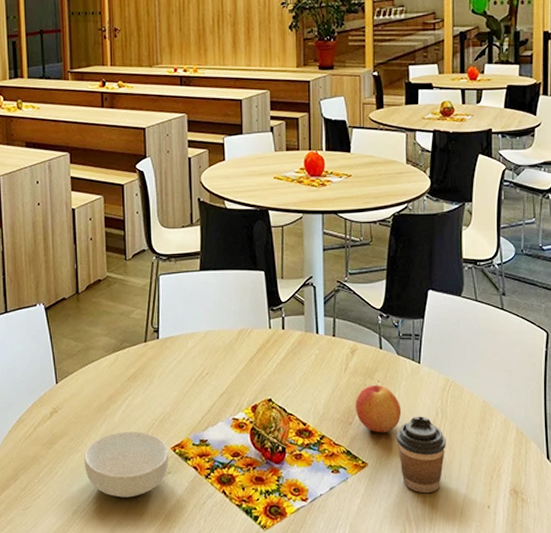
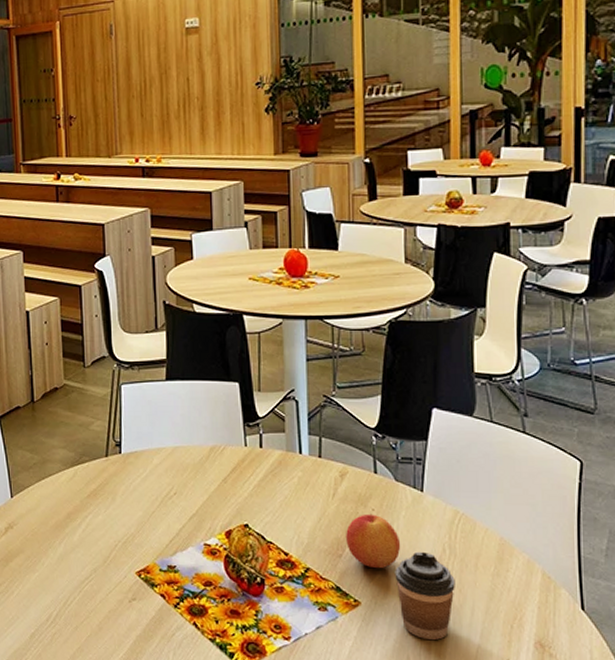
cereal bowl: present [84,431,169,498] -> none [42,551,134,624]

